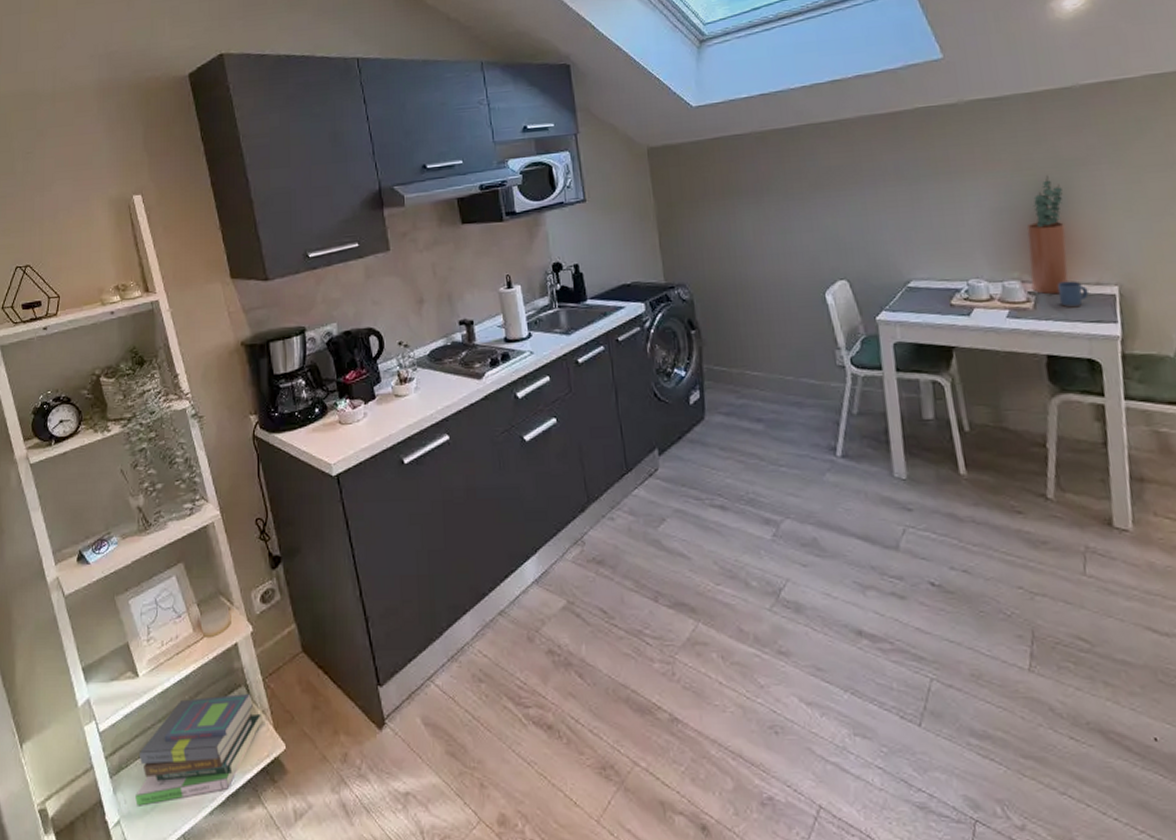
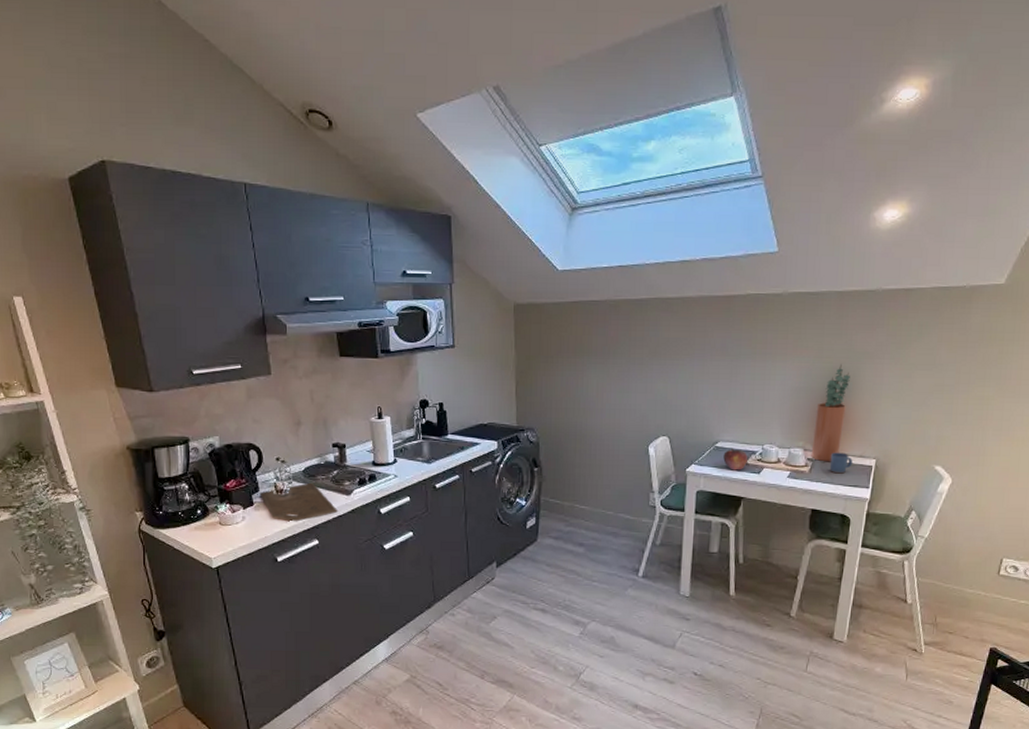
candle: present [199,603,231,639] -> none [90,666,120,694]
cutting board: none [382,367,470,415] -> present [259,482,339,522]
fruit: none [919,287,952,314] -> present [723,448,748,471]

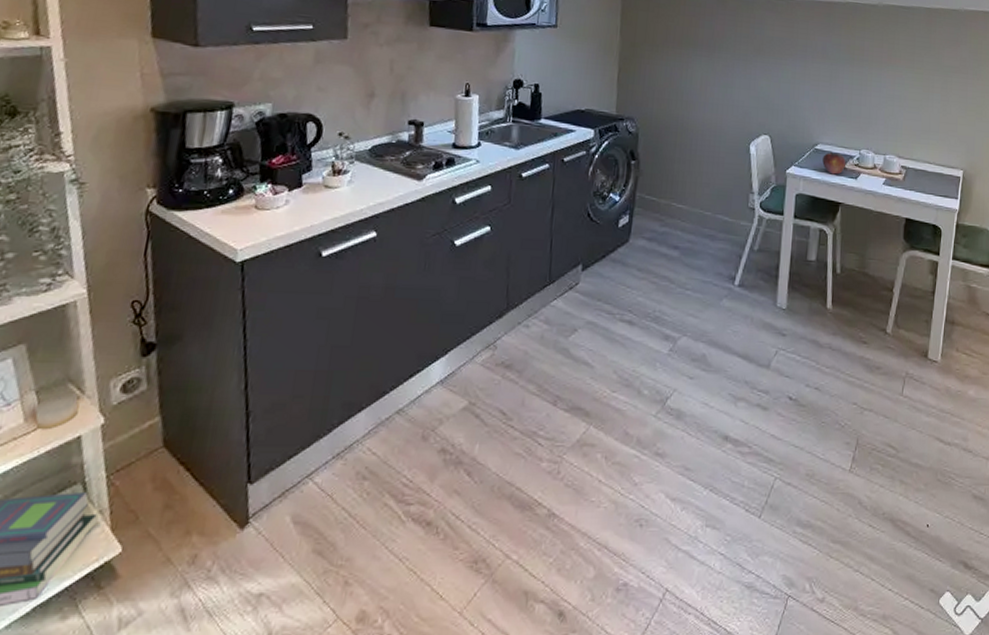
candle: none [90,666,120,694] -> present [34,391,79,430]
cutting board: present [259,482,339,522] -> none [311,163,406,209]
vase: present [811,364,850,462] -> none [905,76,939,171]
mug: present [829,452,853,474] -> none [921,161,943,183]

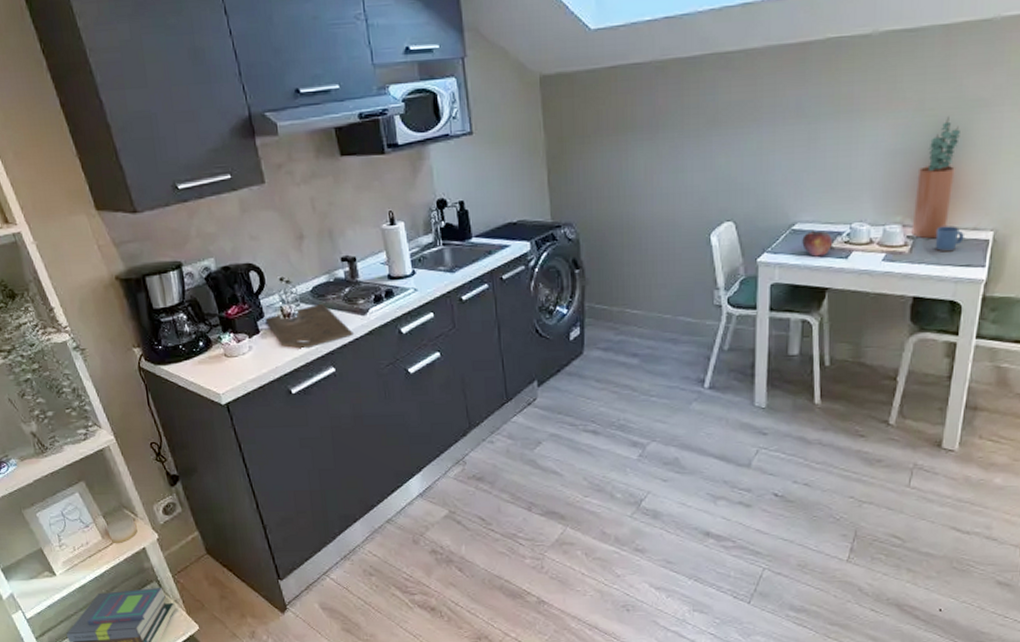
cutting board: none [311,163,406,209] -> present [265,303,355,349]
vase: none [905,76,939,171] -> present [911,116,960,239]
mug: none [921,161,943,183] -> present [935,226,964,252]

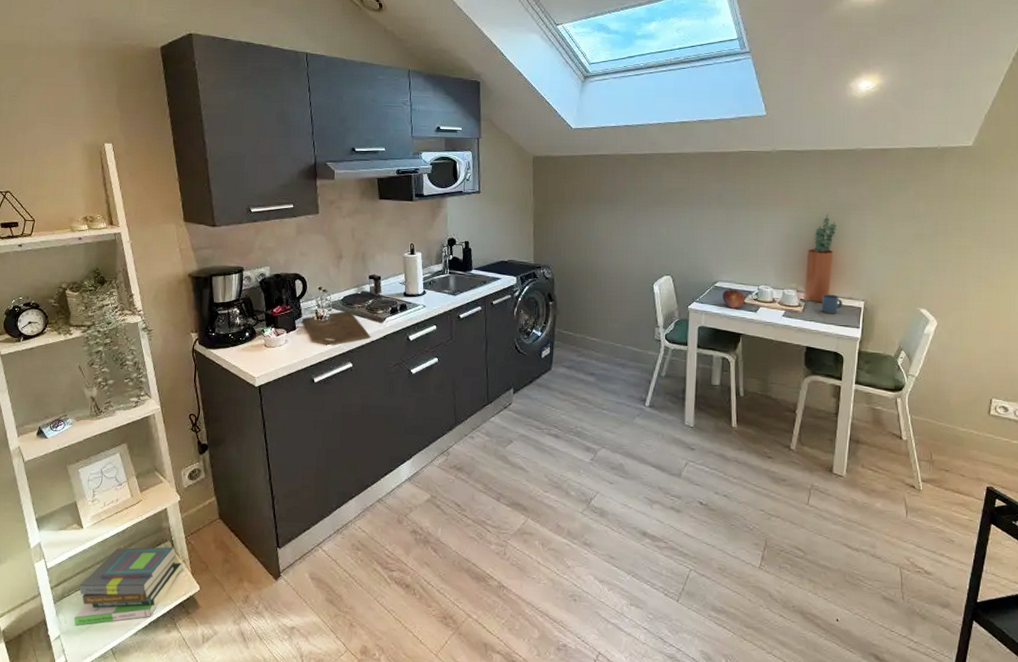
candle: present [106,515,138,544] -> none [136,477,163,503]

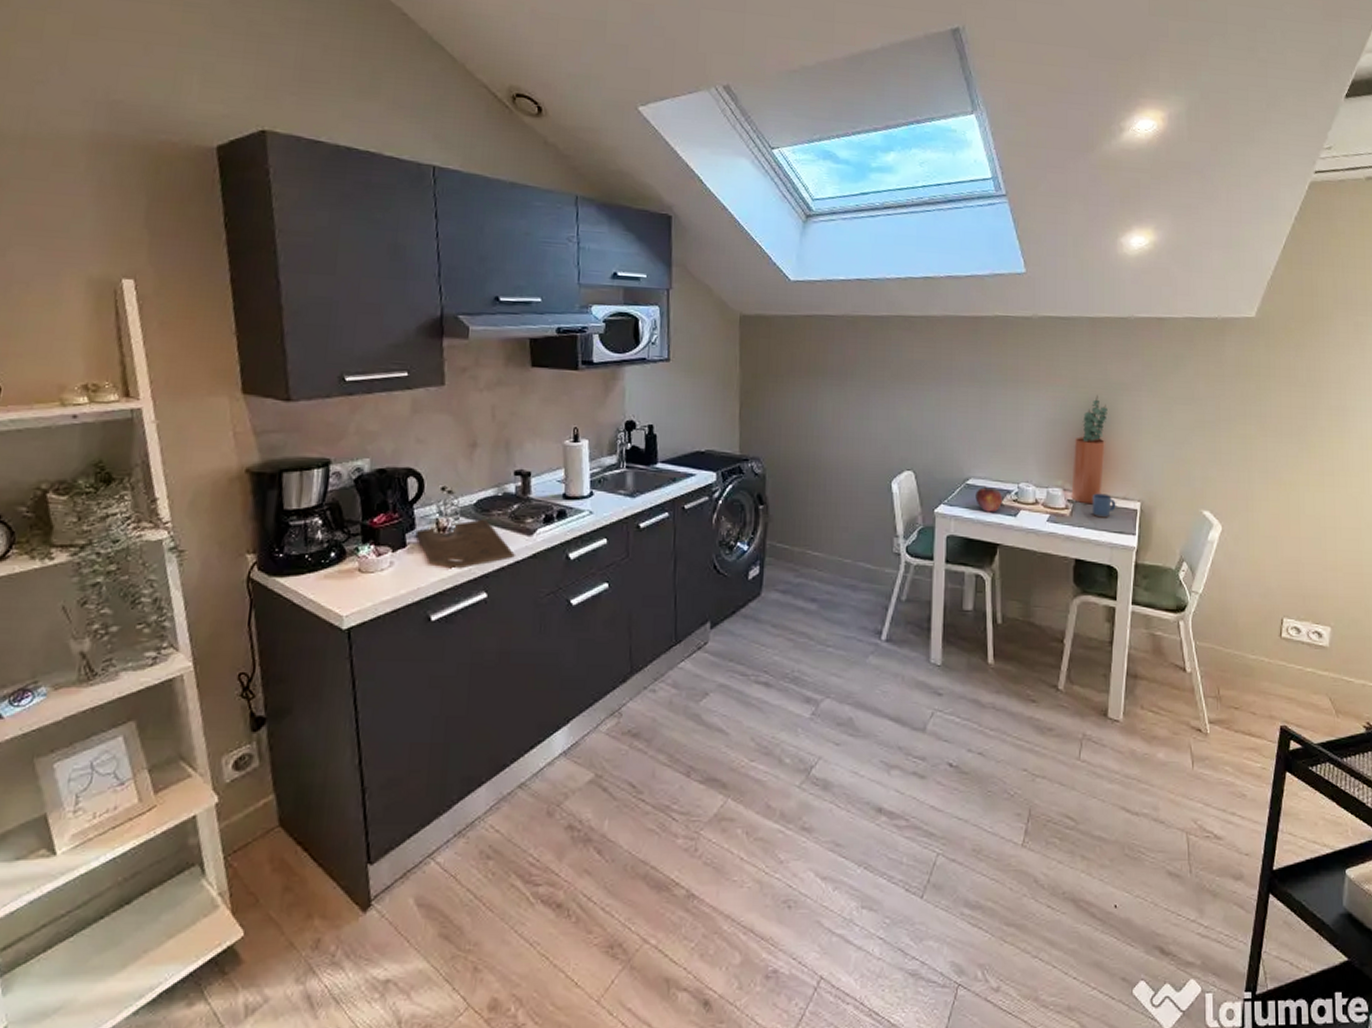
books: present [74,547,183,626] -> none [32,874,218,1009]

